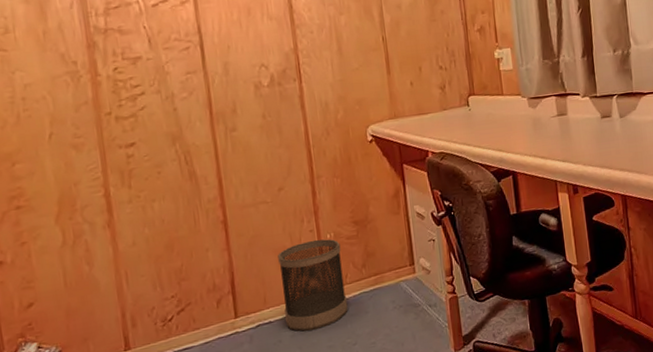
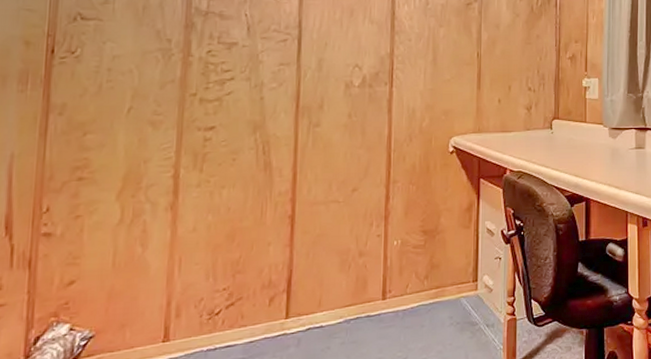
wastebasket: present [278,239,348,332] -> none [338,245,406,340]

